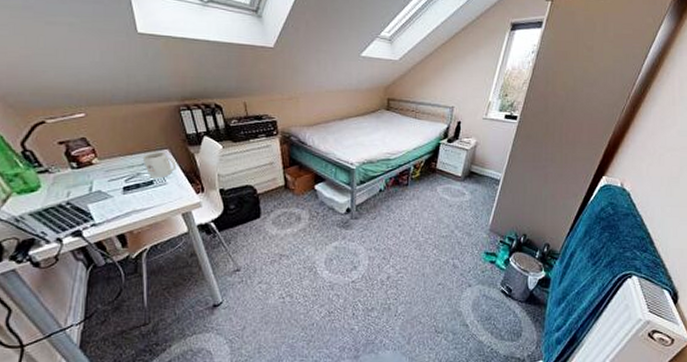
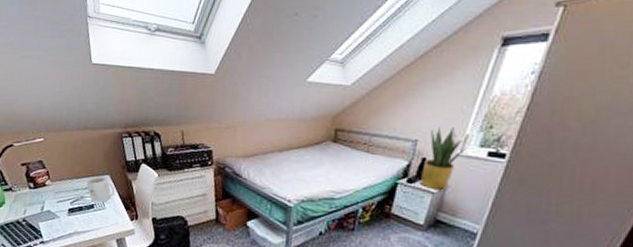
planter: none [458,95,489,147] -> present [421,127,465,190]

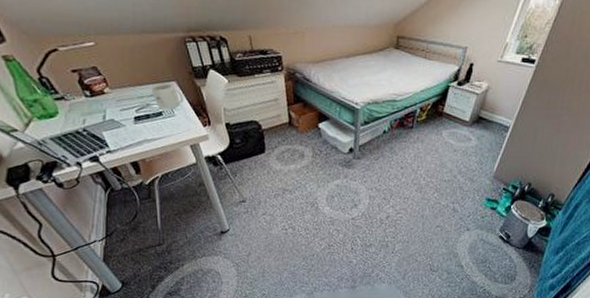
planter: present [421,127,465,190] -> none [468,35,505,91]

